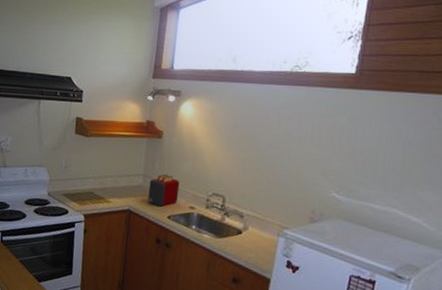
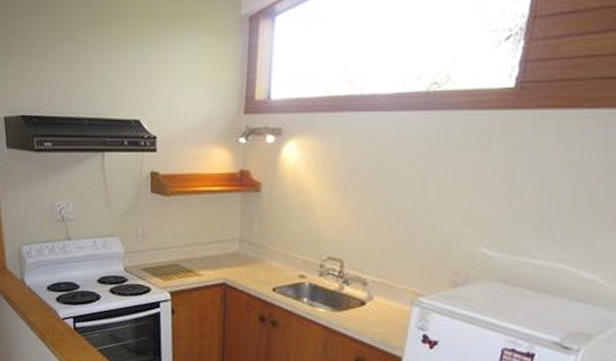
toaster: present [147,174,180,207] -> none [246,236,286,277]

